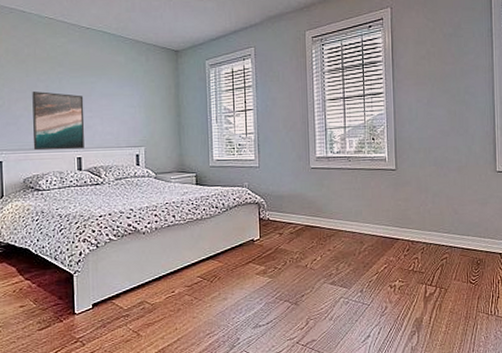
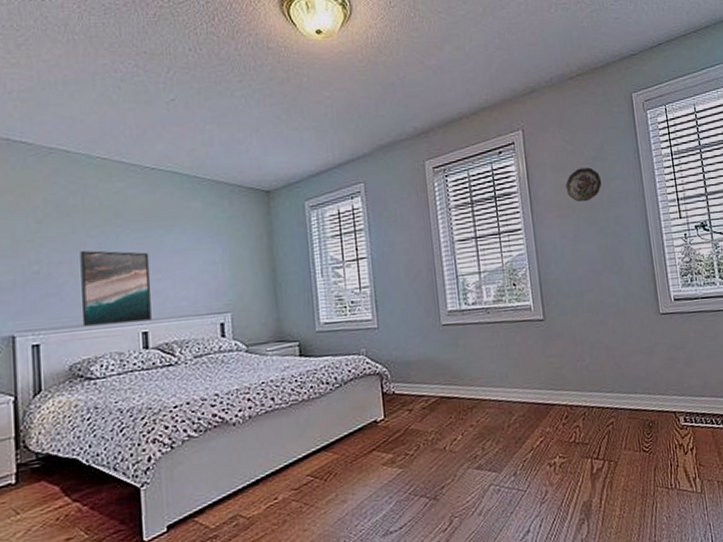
decorative plate: none [424,43,457,73] -> present [565,167,602,203]

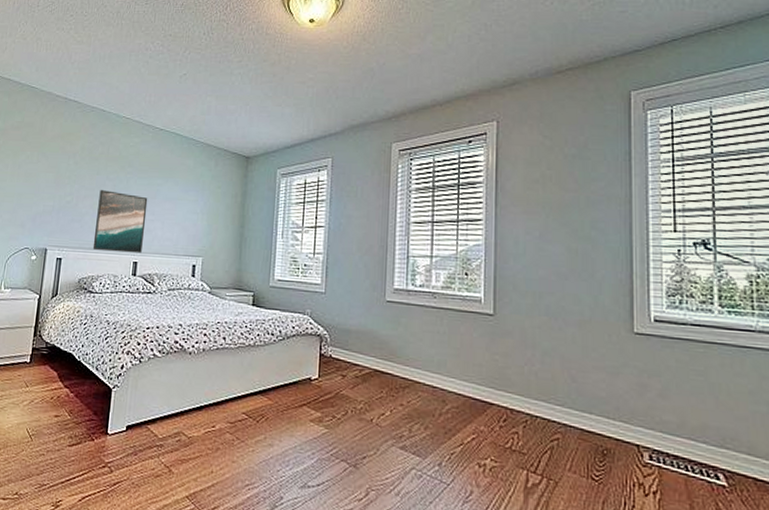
decorative plate: present [565,167,602,203] -> none [538,165,581,201]

